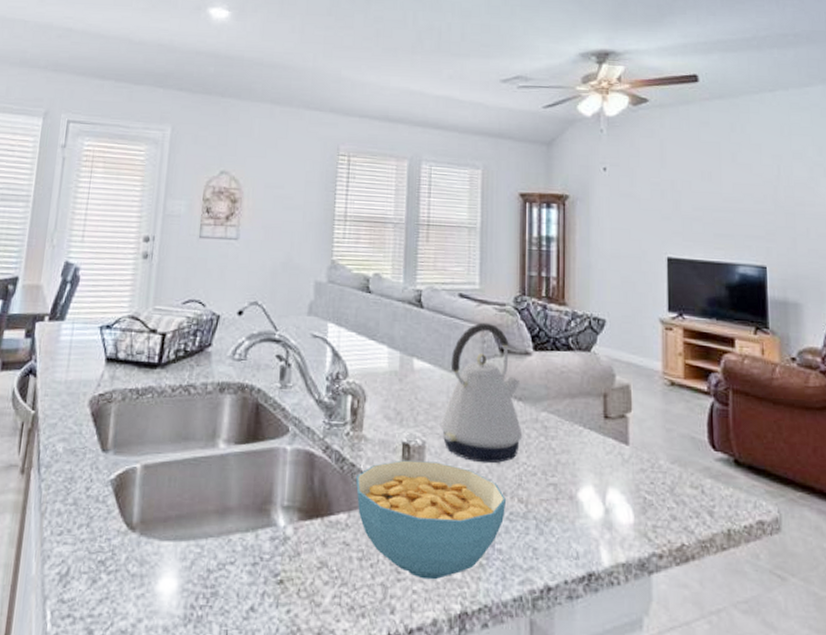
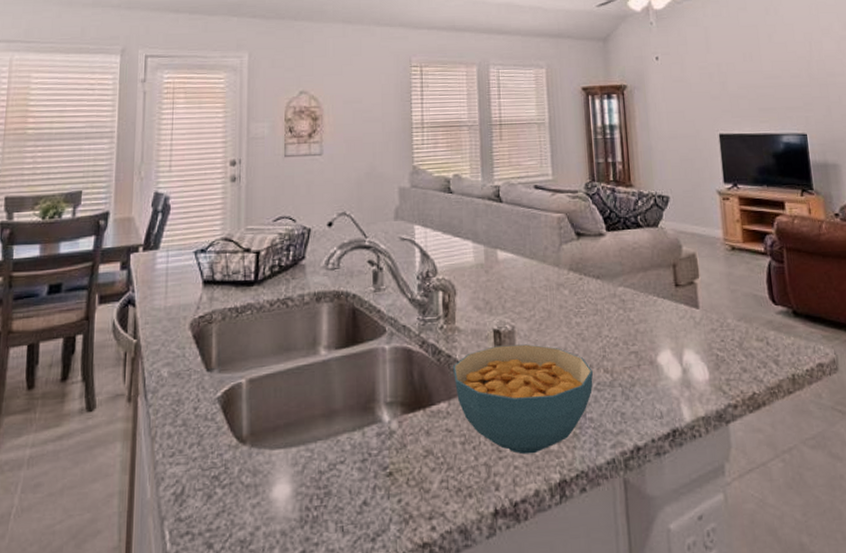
kettle: present [441,322,523,464] -> none [527,210,603,341]

